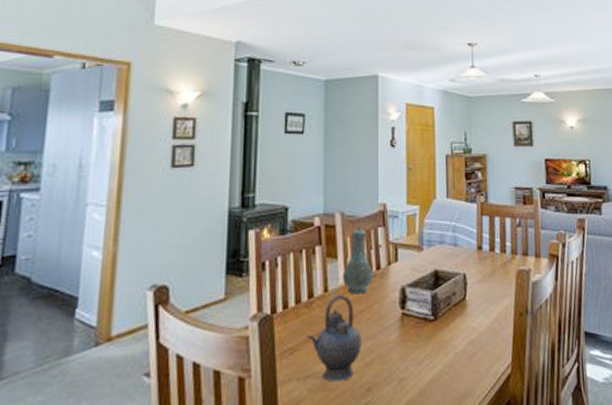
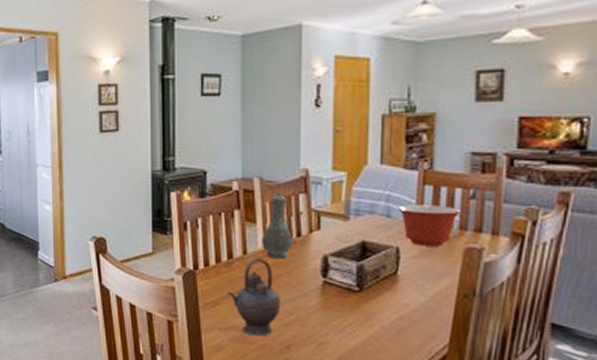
mixing bowl: none [463,233,512,271] -> present [398,205,462,246]

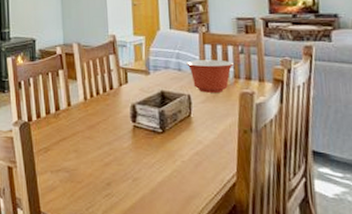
teapot: present [228,258,281,337] -> none [57,109,101,176]
vase: present [262,192,293,259] -> none [82,54,107,109]

